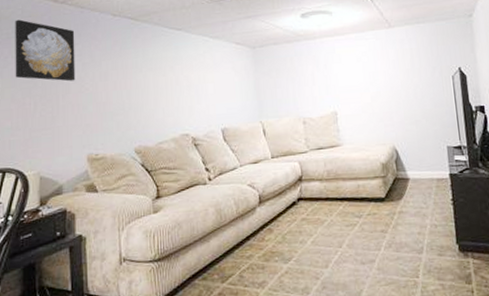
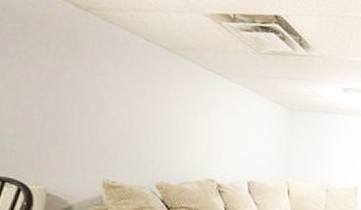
wall art: present [15,19,75,82] -> none [21,15,99,101]

